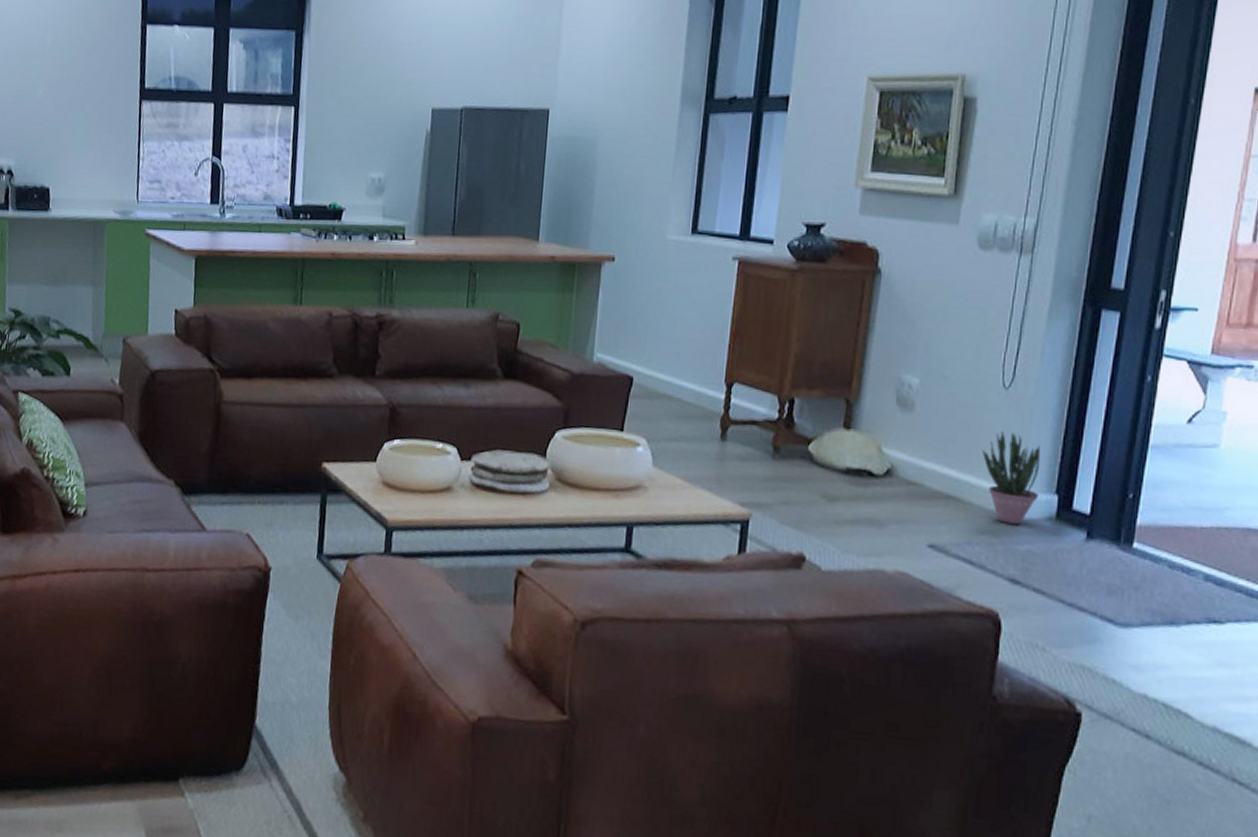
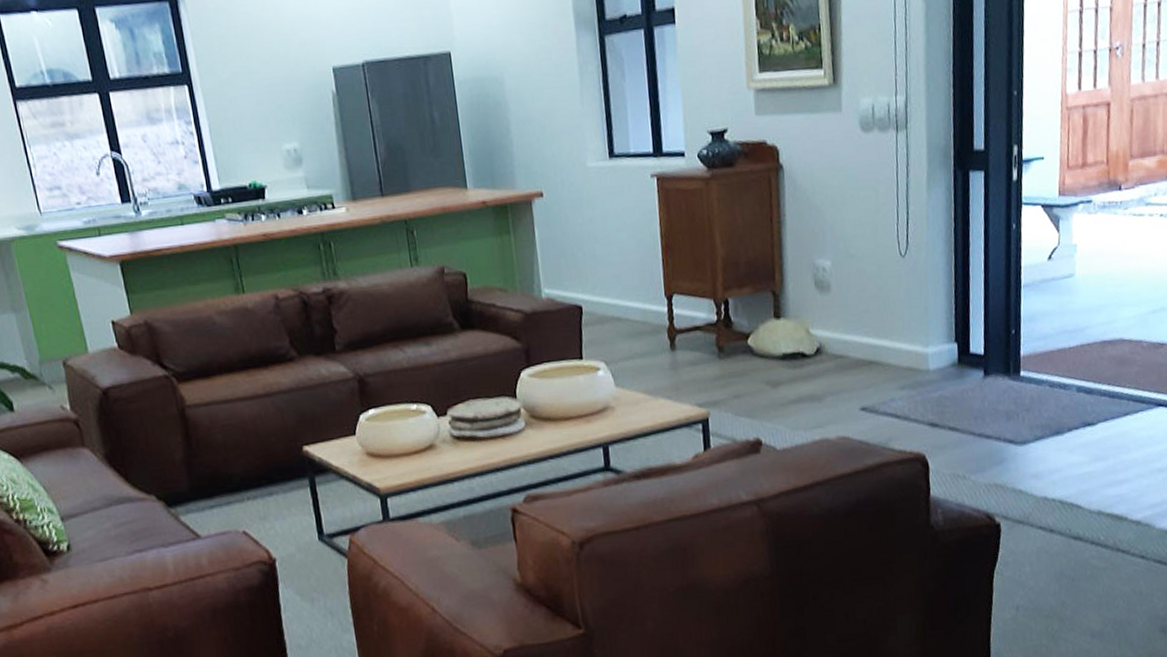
potted plant: present [981,430,1041,525] -> none [891,294,942,377]

